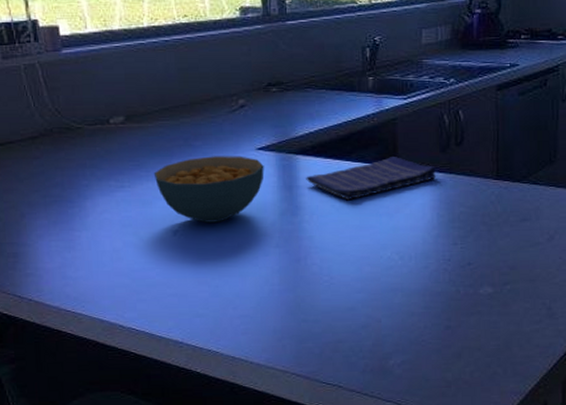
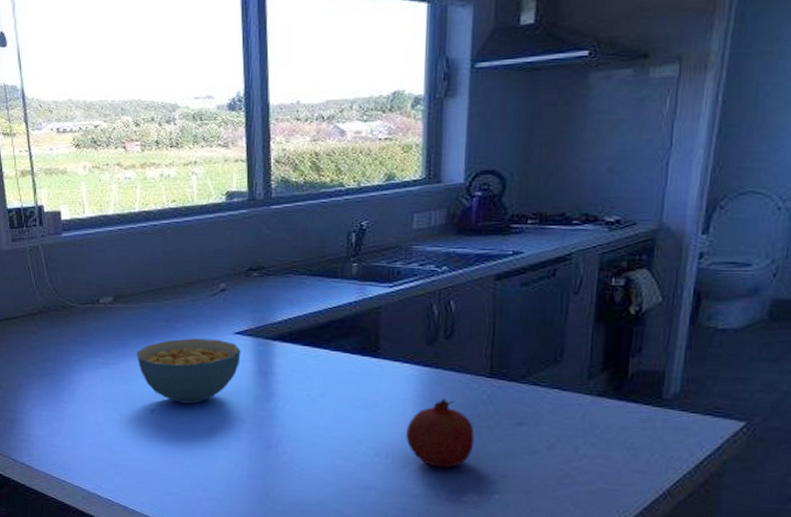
dish towel: present [306,157,437,201] -> none [282,347,422,391]
fruit: none [426,201,486,266] -> present [406,398,475,468]

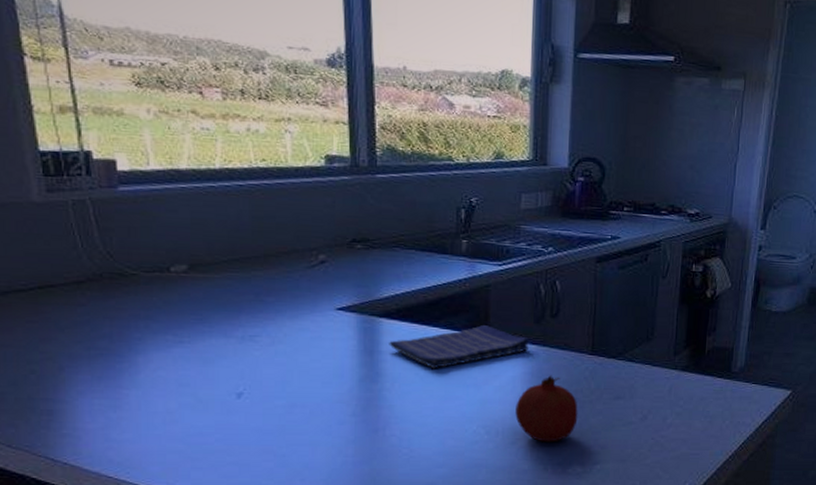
cereal bowl: present [136,338,241,404] -> none [218,314,344,386]
dish towel: none [282,347,422,391] -> present [389,325,530,369]

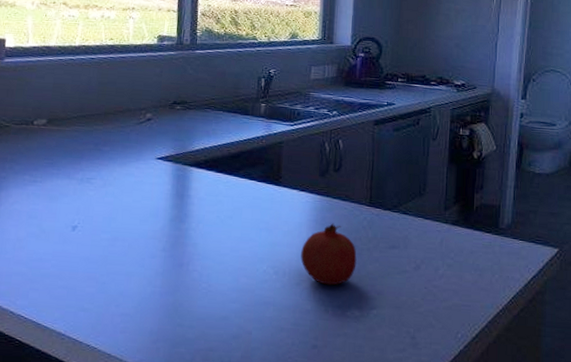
dish towel: present [389,325,530,369] -> none [197,176,315,213]

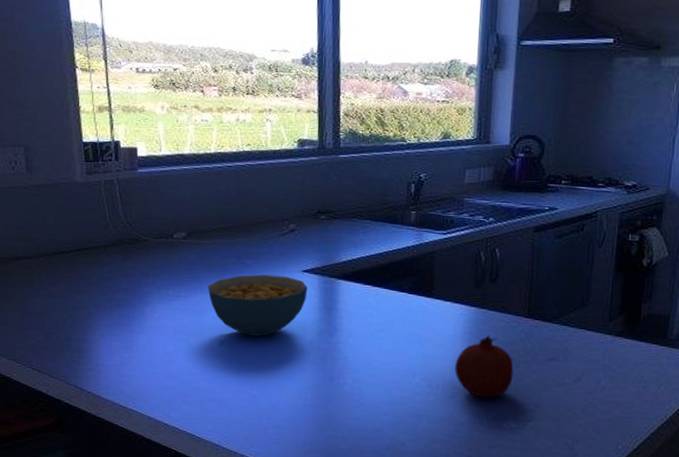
cereal bowl: none [63,161,161,222] -> present [207,274,308,337]

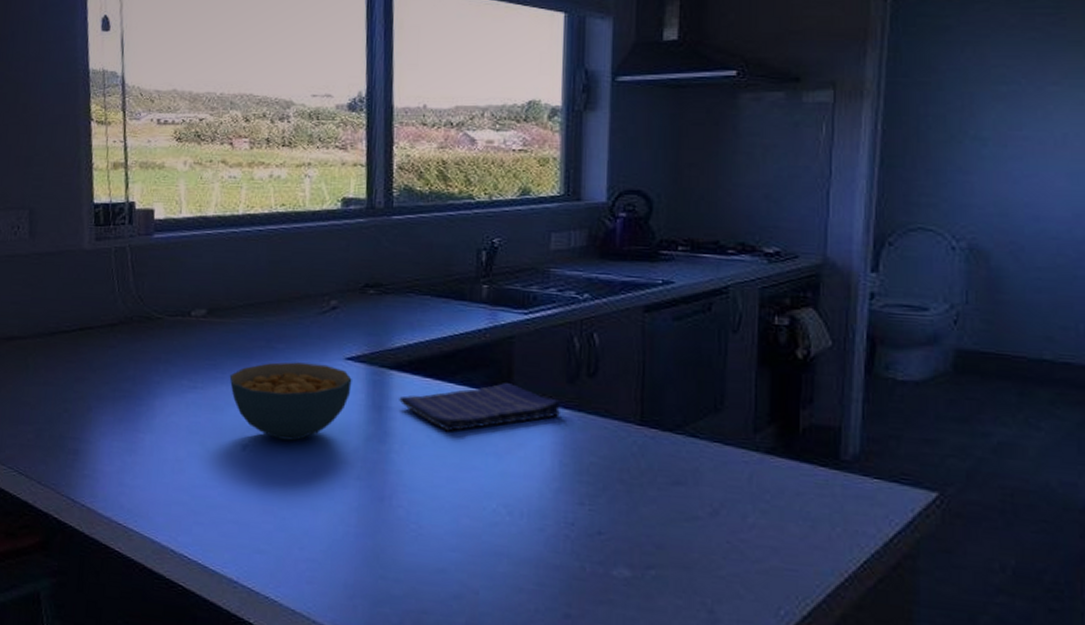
dish towel: none [345,288,470,326] -> present [399,383,562,432]
fruit: present [455,335,514,398] -> none [544,448,624,534]

